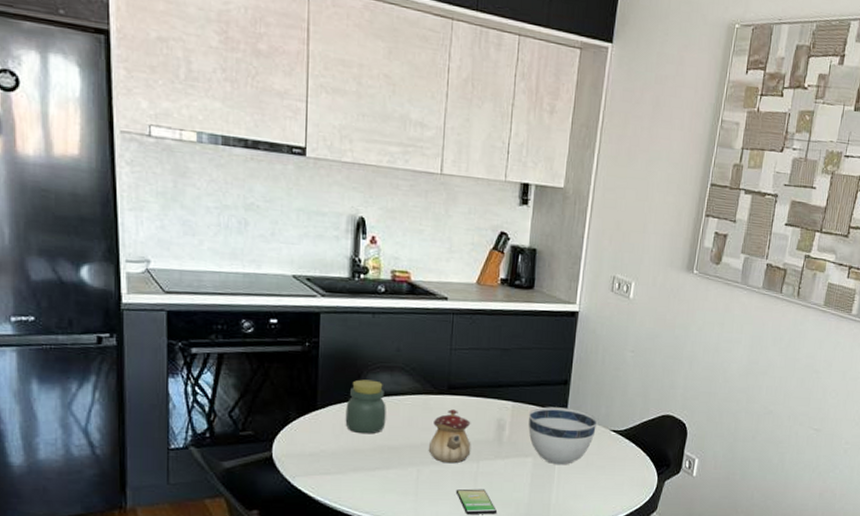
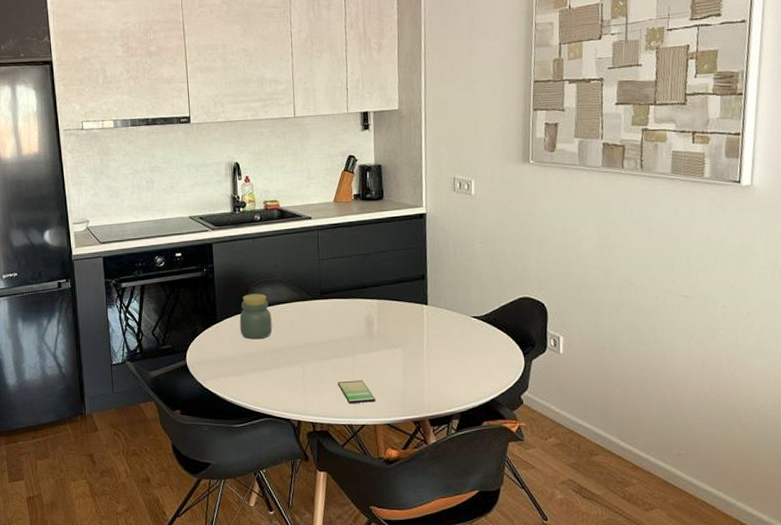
teapot: present [428,409,471,463] -> none [310,311,346,359]
bowl: present [528,406,598,465] -> none [392,300,458,353]

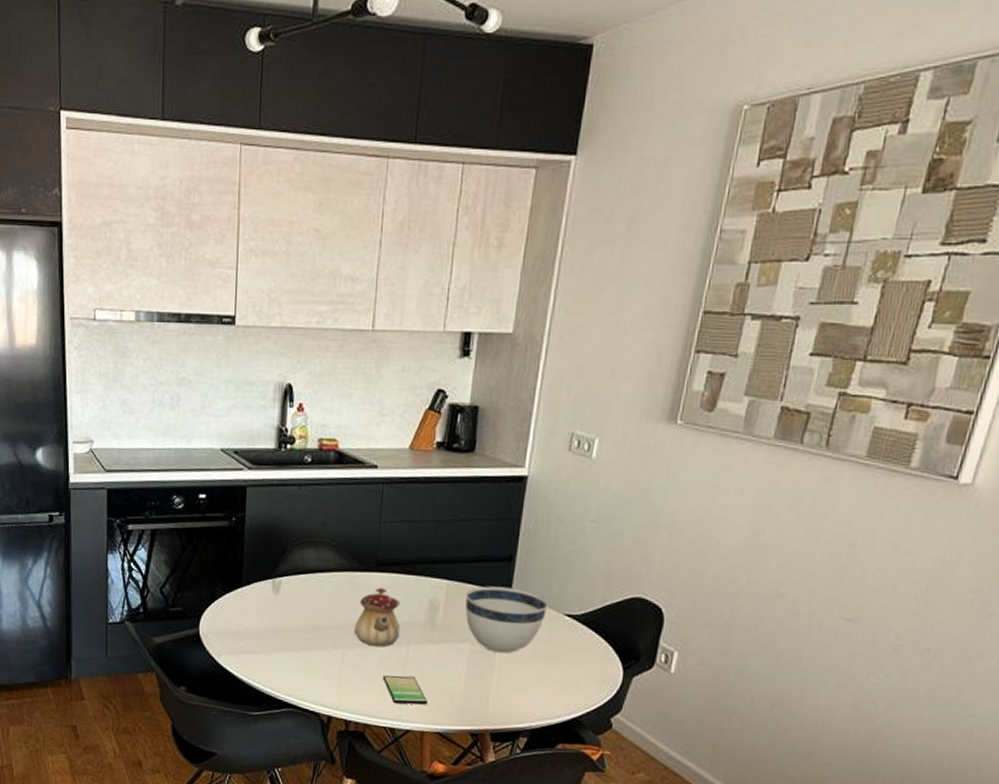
jar: present [239,293,272,340] -> none [269,555,311,613]
teapot: none [310,311,346,359] -> present [354,588,401,646]
bowl: none [392,300,458,353] -> present [465,586,549,654]

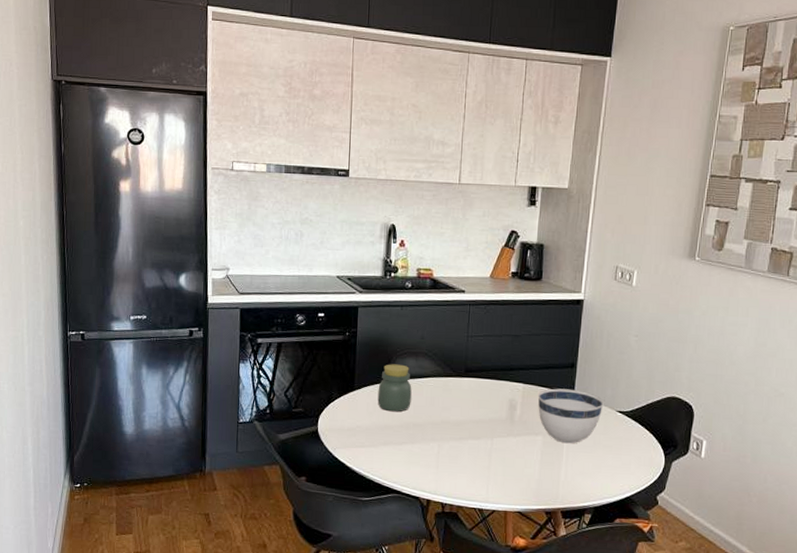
jar: none [269,555,311,613] -> present [377,364,412,412]
teapot: present [354,588,401,646] -> none [448,390,486,439]
smartphone: present [382,675,427,705] -> none [472,464,509,489]

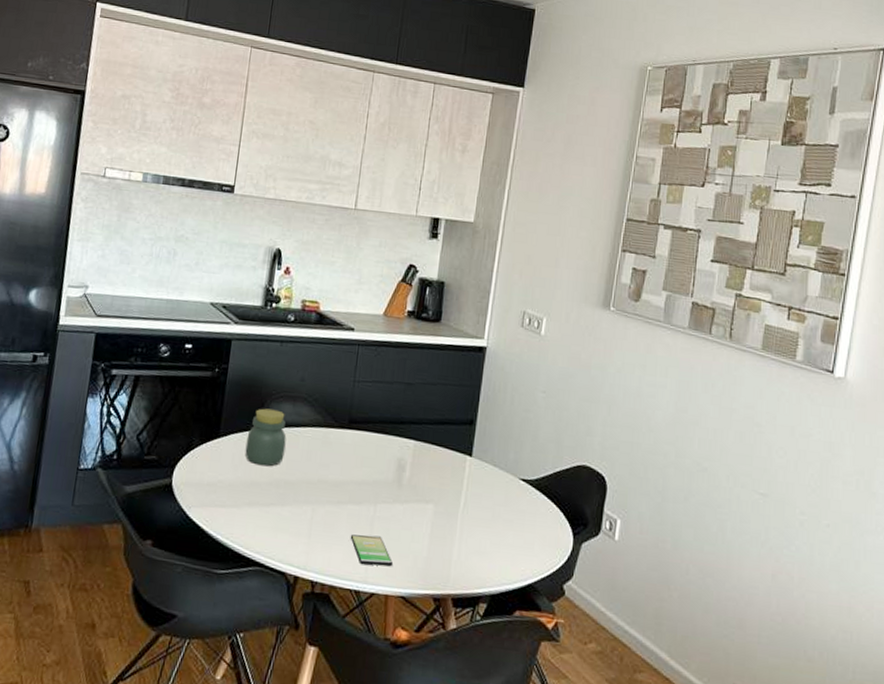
smartphone: none [472,464,509,489] -> present [350,534,393,567]
bowl: present [538,388,604,444] -> none [430,448,506,516]

